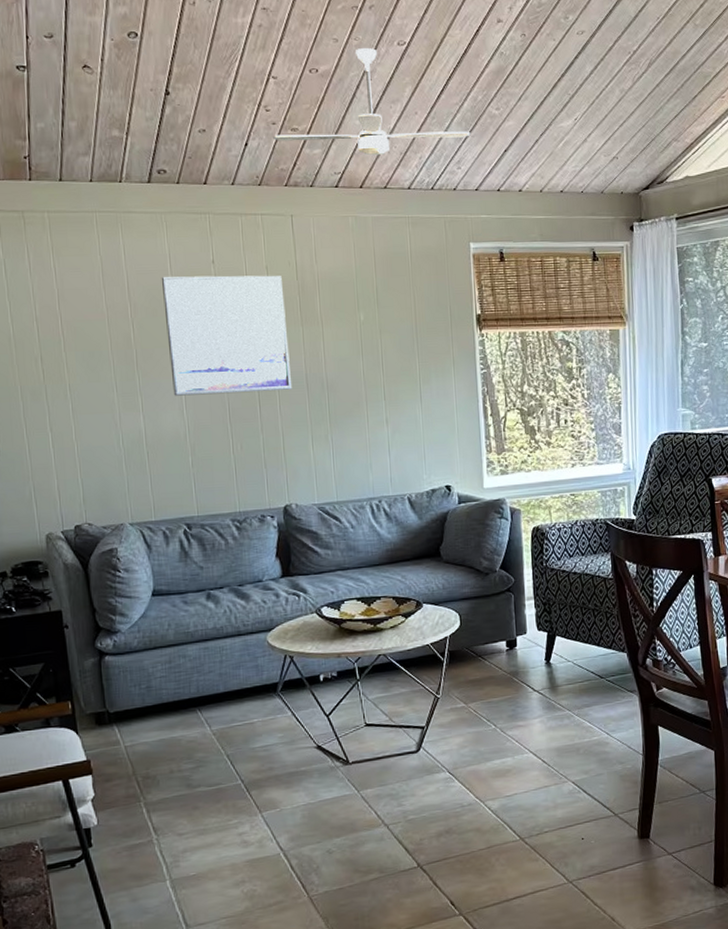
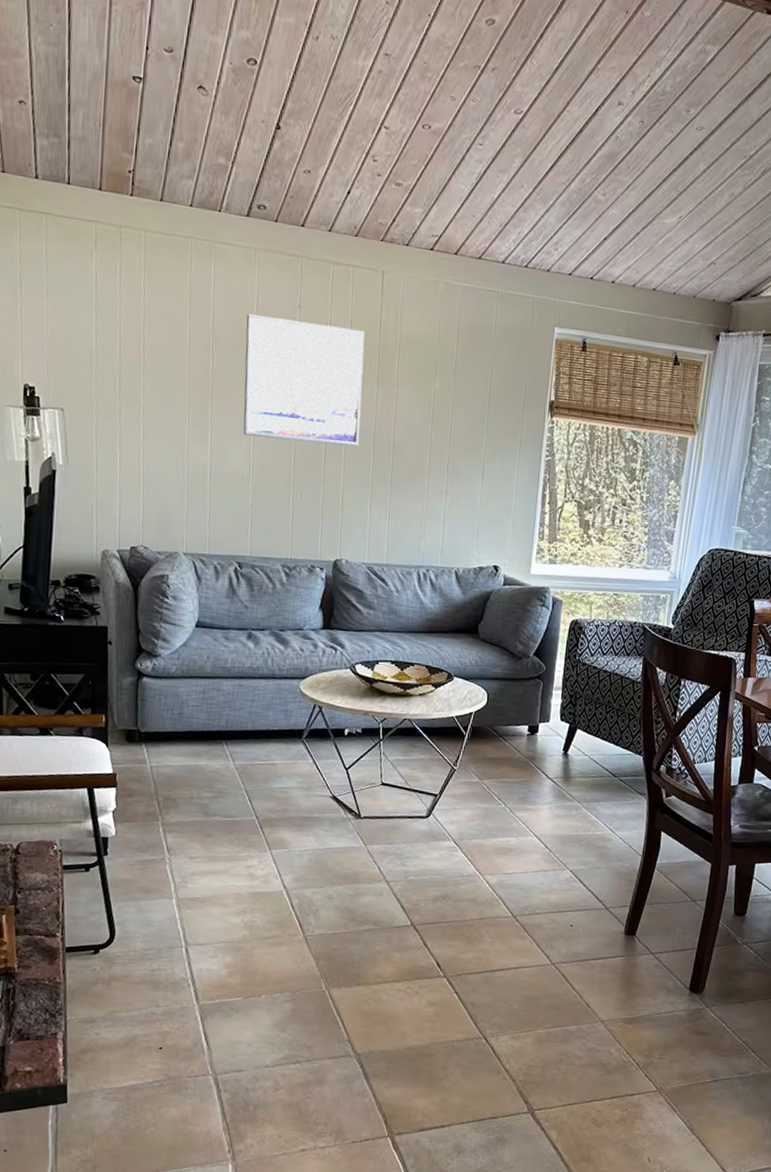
ceiling fan: present [273,47,471,156] -> none [376,110,573,225]

